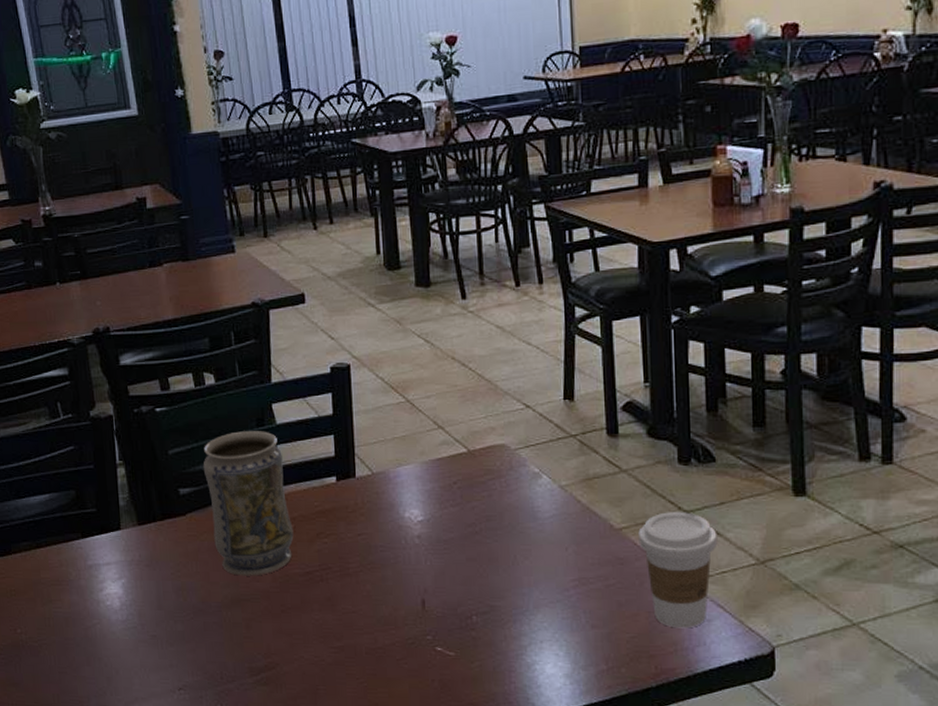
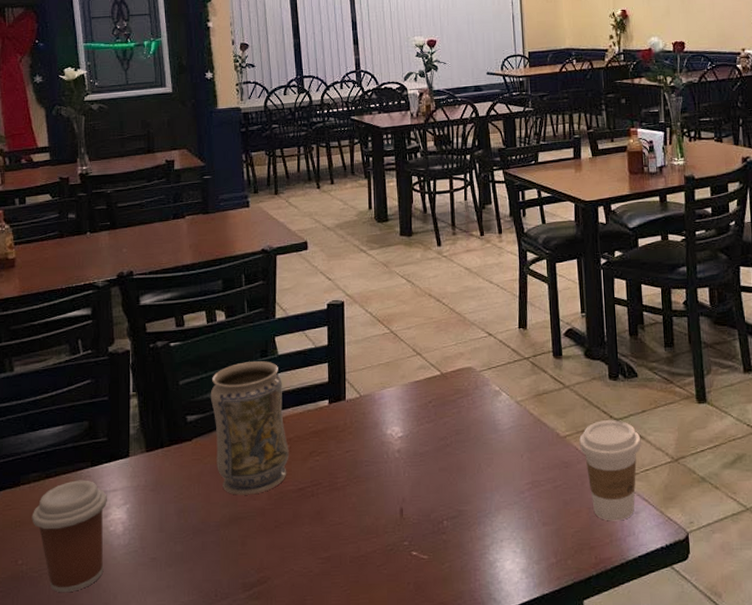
coffee cup: none [26,551,104,665] -> present [32,480,107,593]

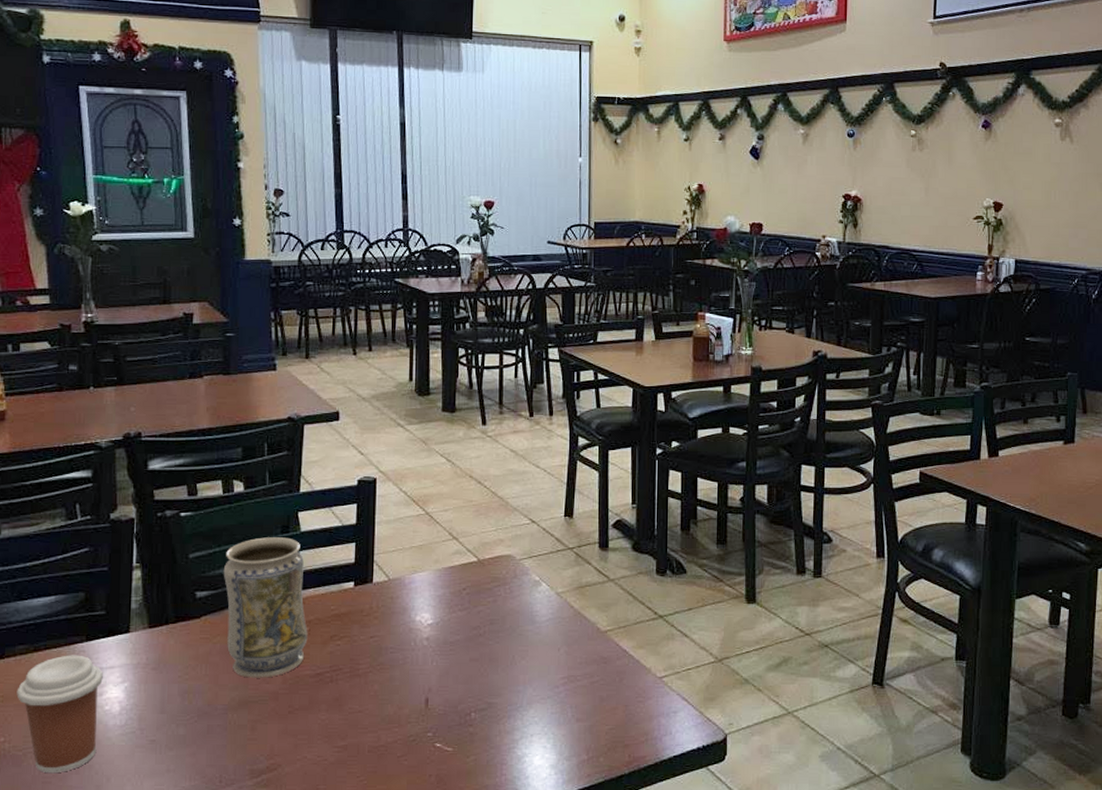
coffee cup: present [579,420,641,521] -> none [620,617,685,720]

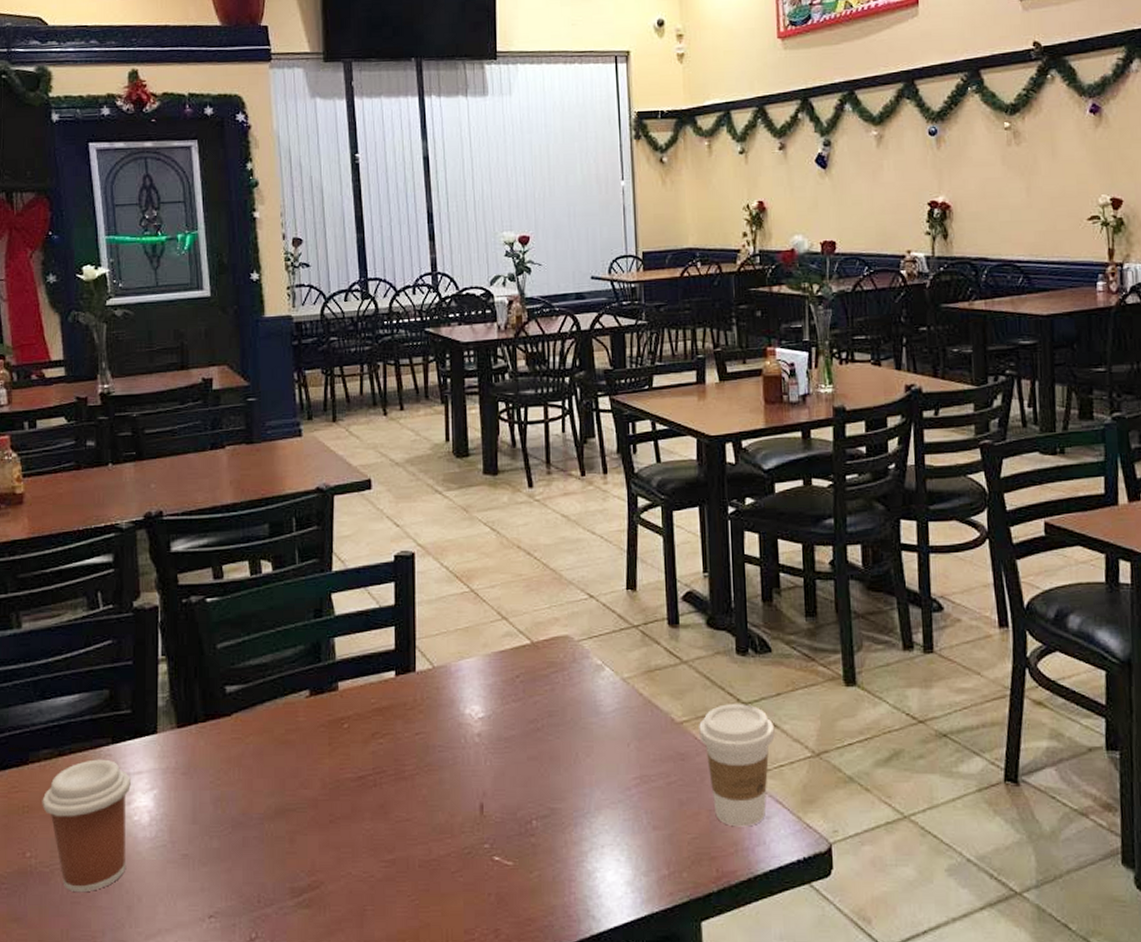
vase: present [223,537,308,678] -> none [253,622,347,783]
coffee cup: none [620,617,685,720] -> present [699,704,775,827]

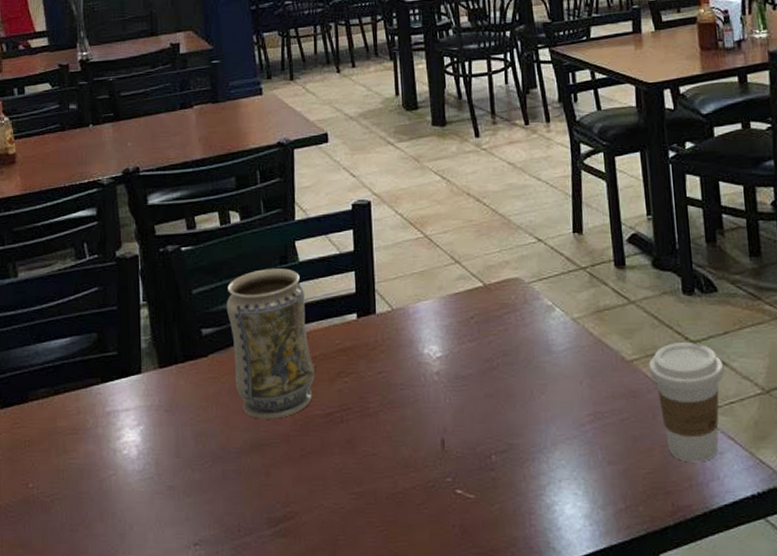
coffee cup: present [42,759,131,893] -> none [41,397,120,521]
vase: none [253,622,347,783] -> present [226,268,315,419]

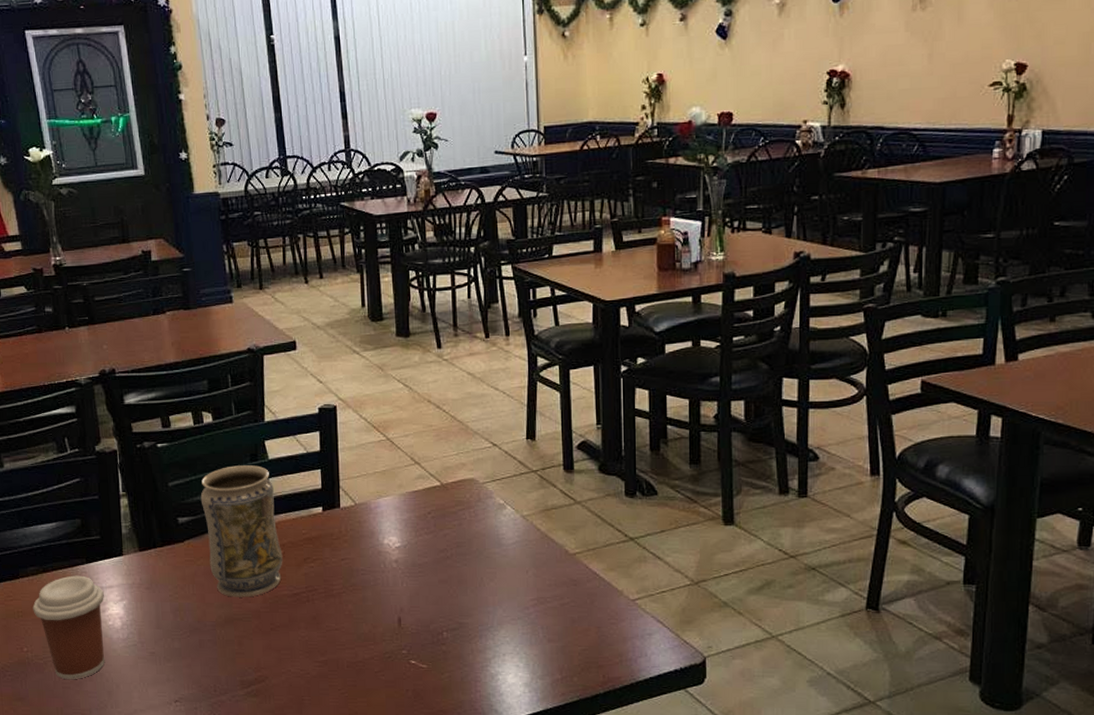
coffee cup: none [41,397,120,521] -> present [32,575,105,680]
coffee cup: present [649,342,724,462] -> none [590,539,658,642]

